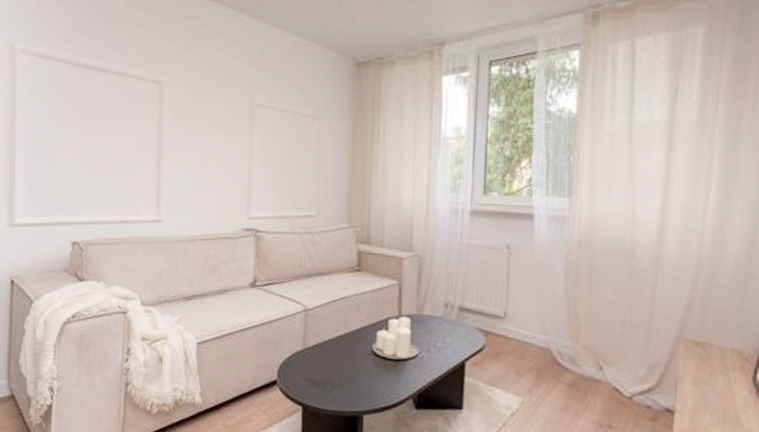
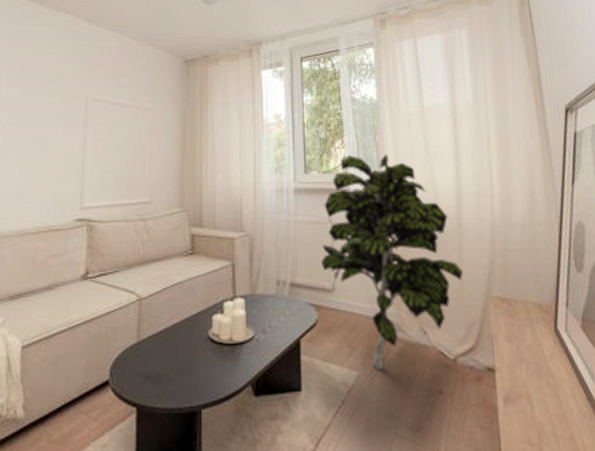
indoor plant: none [493,177,655,399] -> present [320,154,464,370]

